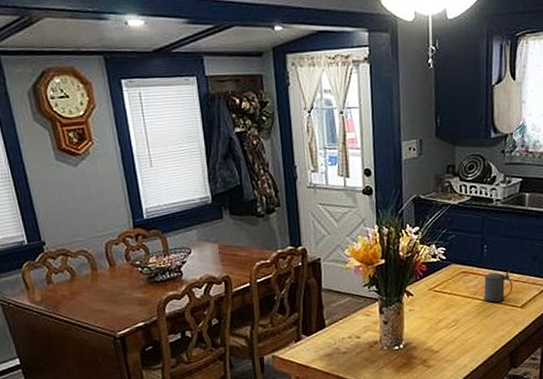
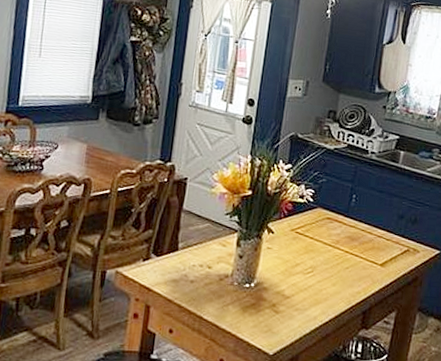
beer stein: present [484,270,513,303] -> none [345,223,376,256]

